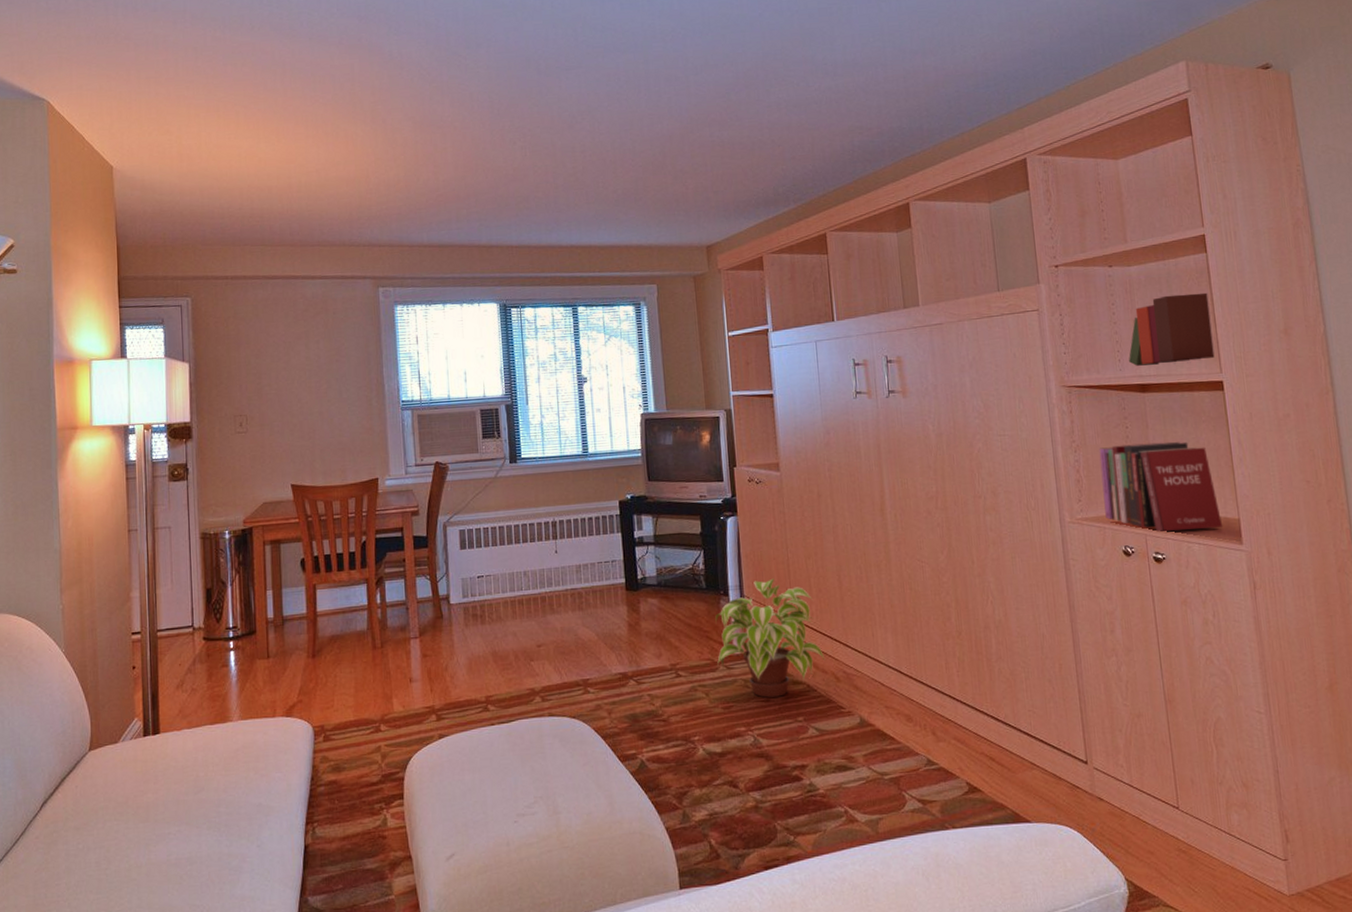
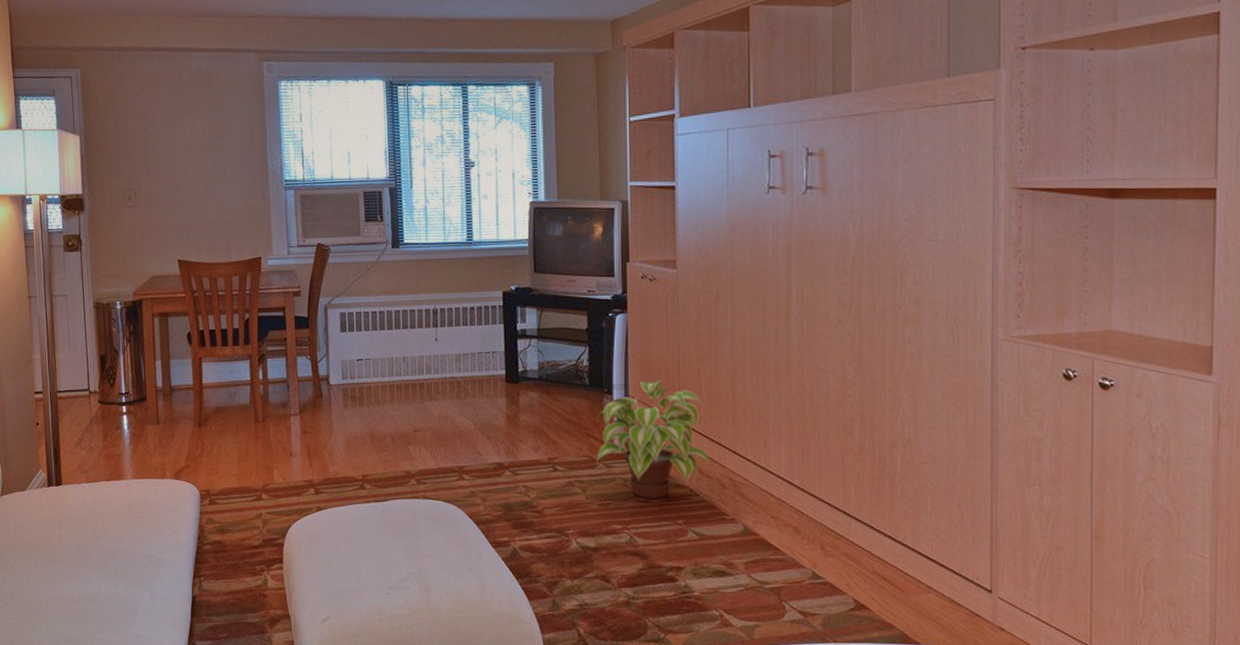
books: present [1099,442,1223,532] -> none [1047,256,1191,355]
books: present [1129,292,1215,366] -> none [1100,82,1213,167]

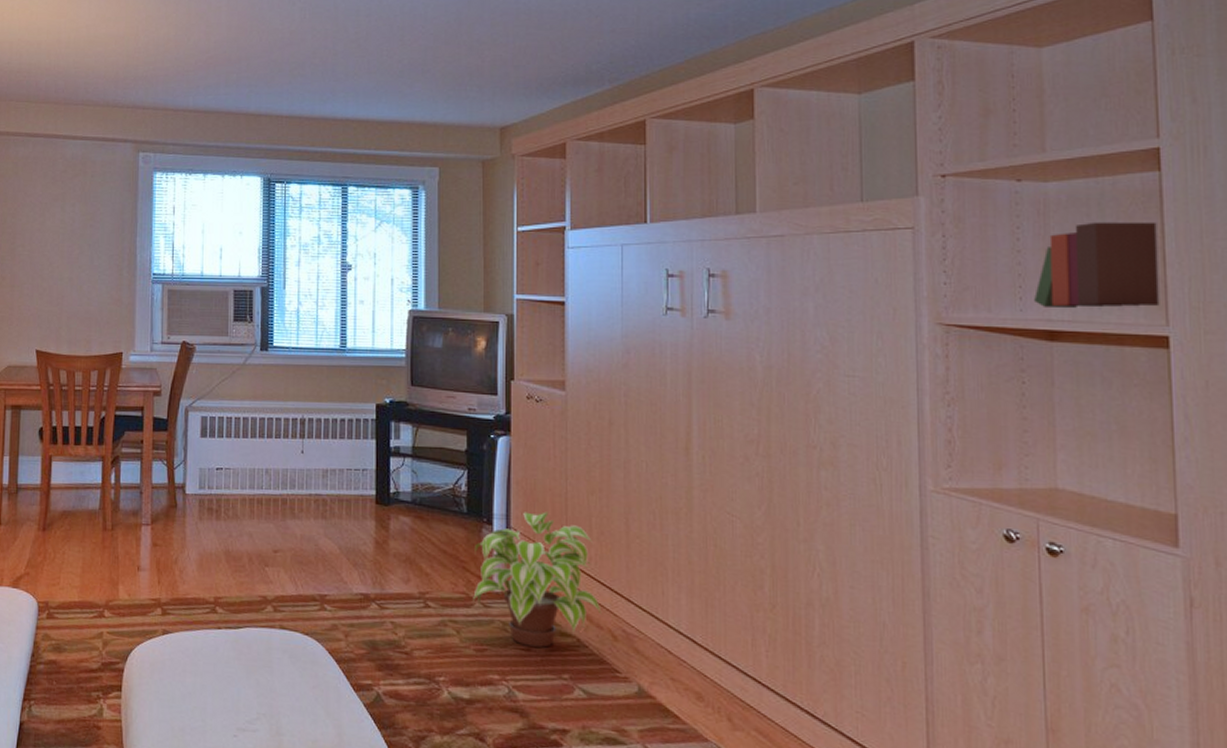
books: none [1100,82,1213,167] -> present [1034,222,1160,308]

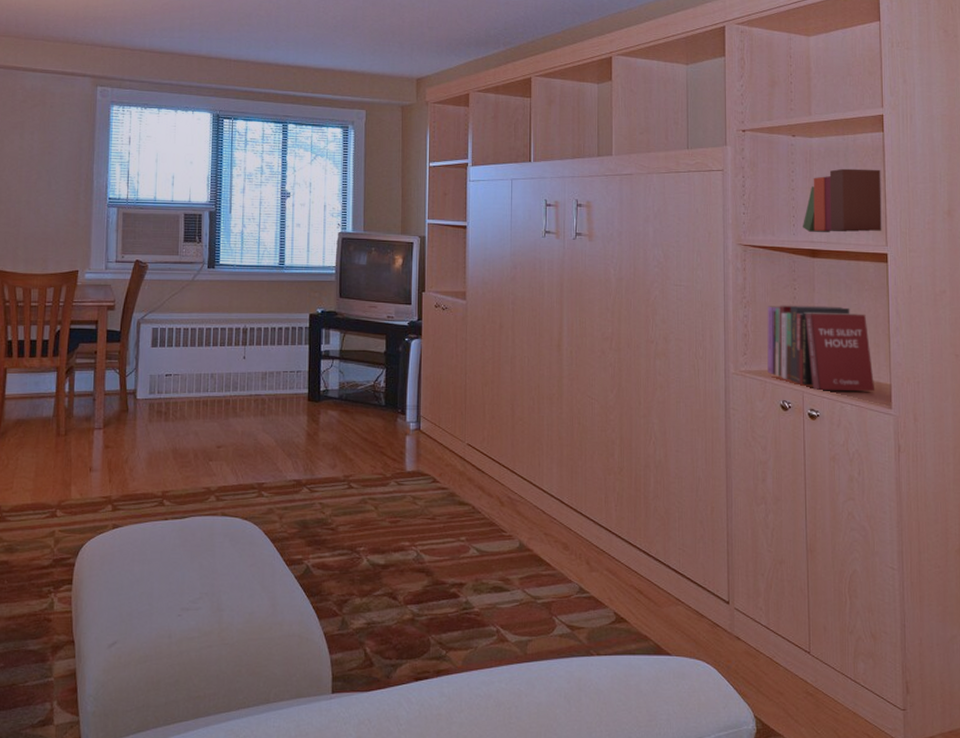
plant: present [473,511,602,648] -> none [389,401,492,516]
books: none [981,403,1152,522] -> present [767,305,876,391]

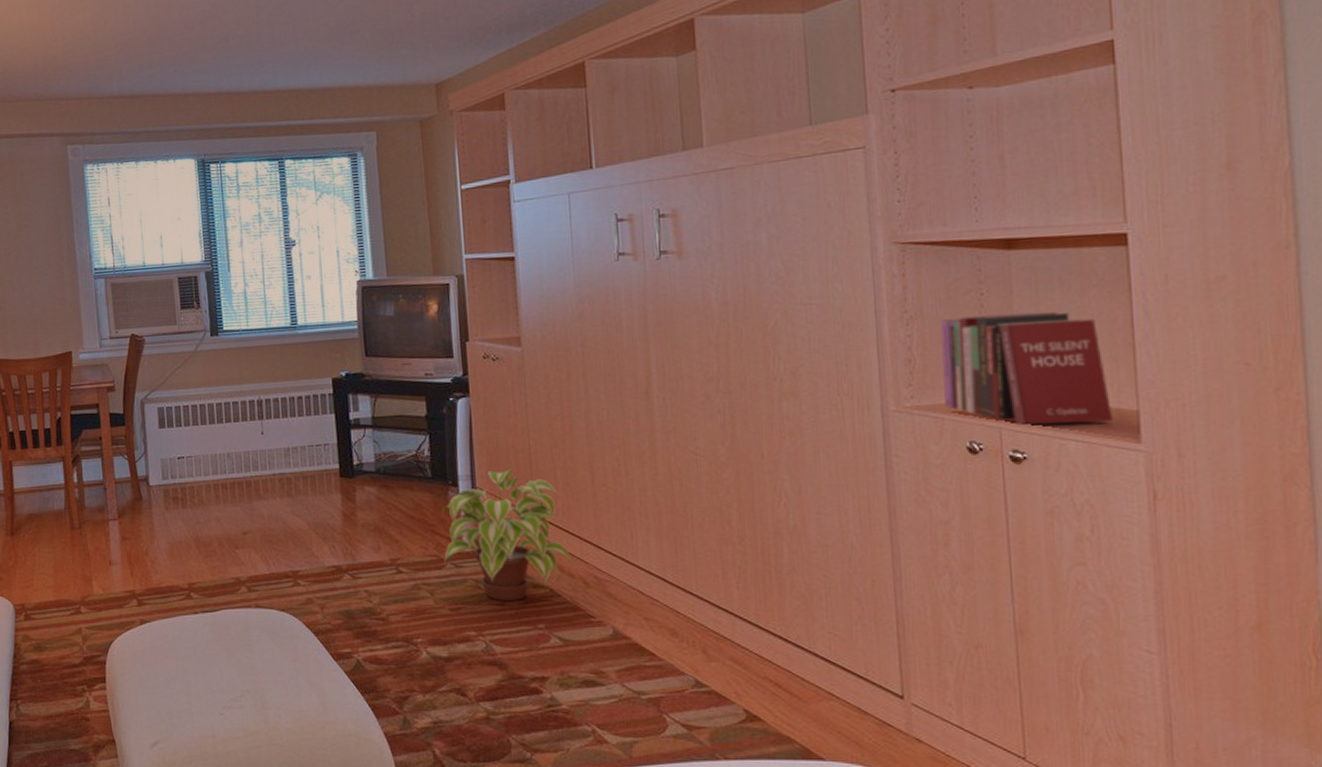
plant: none [389,401,492,516] -> present [442,468,573,601]
books: present [803,168,882,233] -> none [990,117,1117,216]

